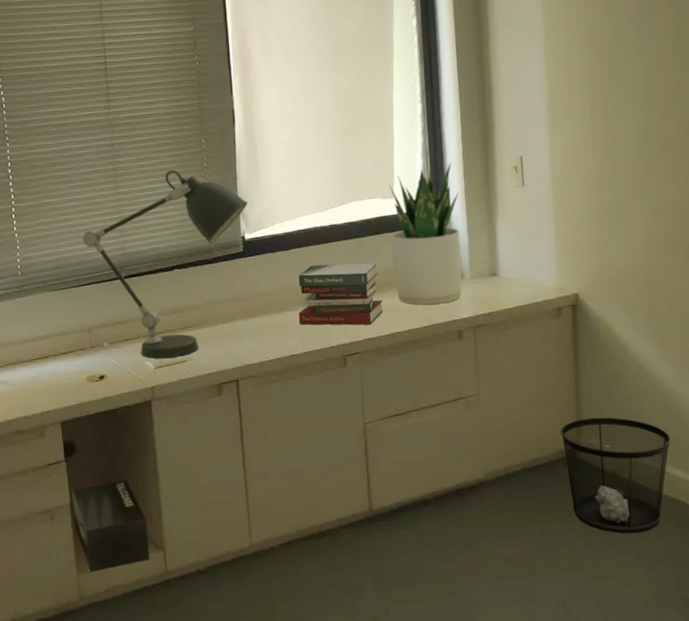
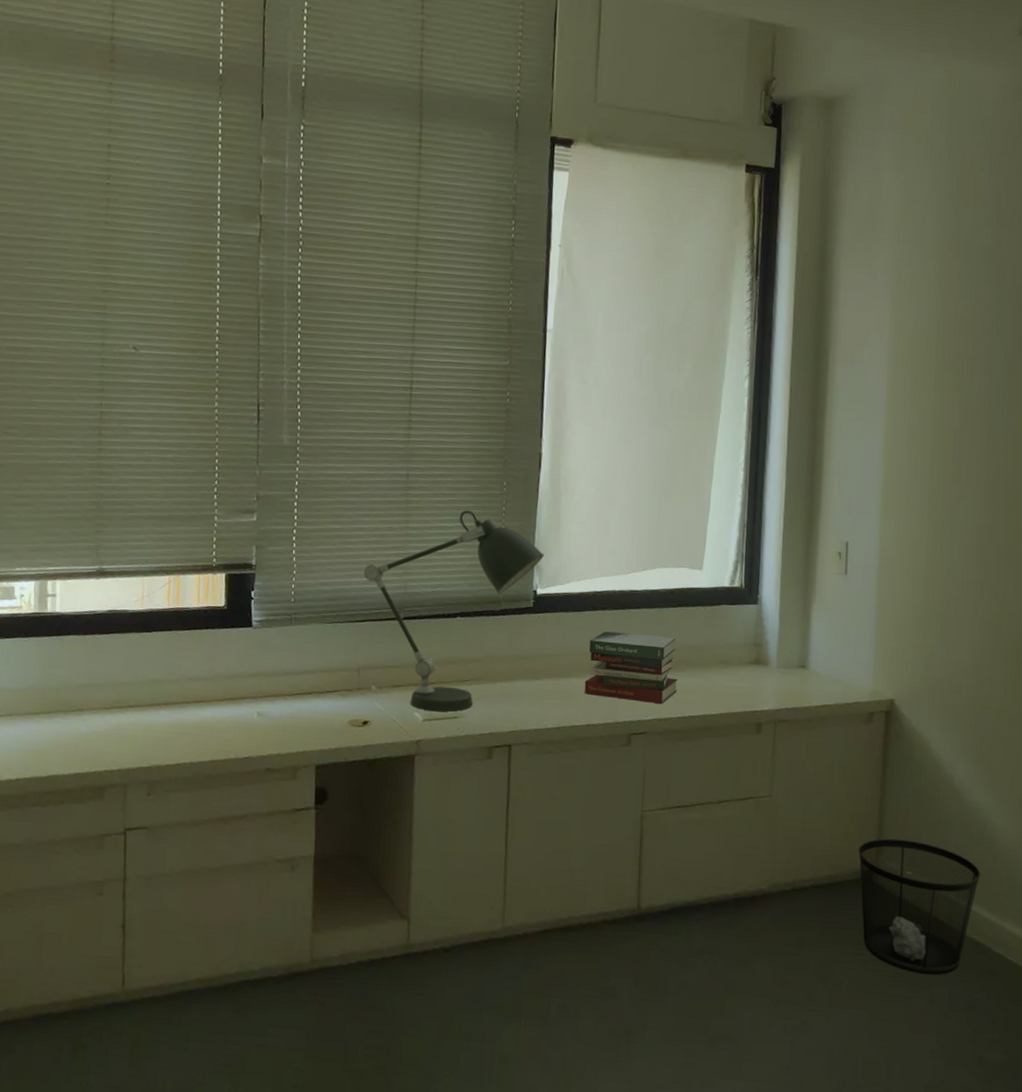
box: present [72,480,150,573] -> none [316,837,394,934]
planter: present [388,163,462,305] -> none [693,538,775,692]

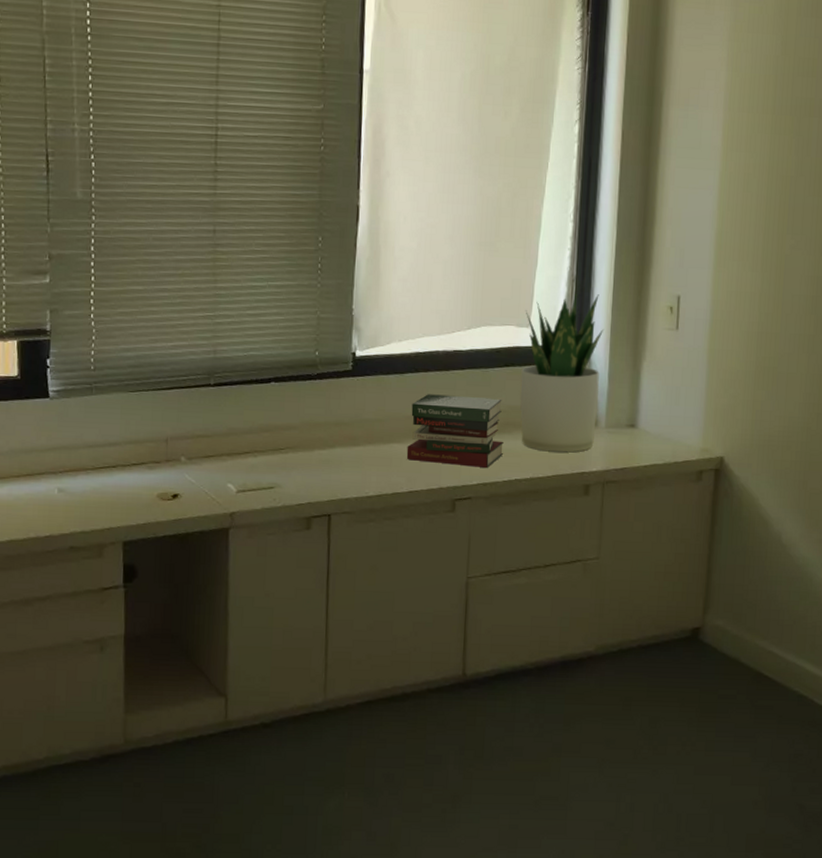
desk lamp: present [364,510,544,712] -> none [169,267,363,483]
planter: none [693,538,775,692] -> present [520,293,604,453]
waste bin: present [858,838,981,975] -> none [685,596,806,729]

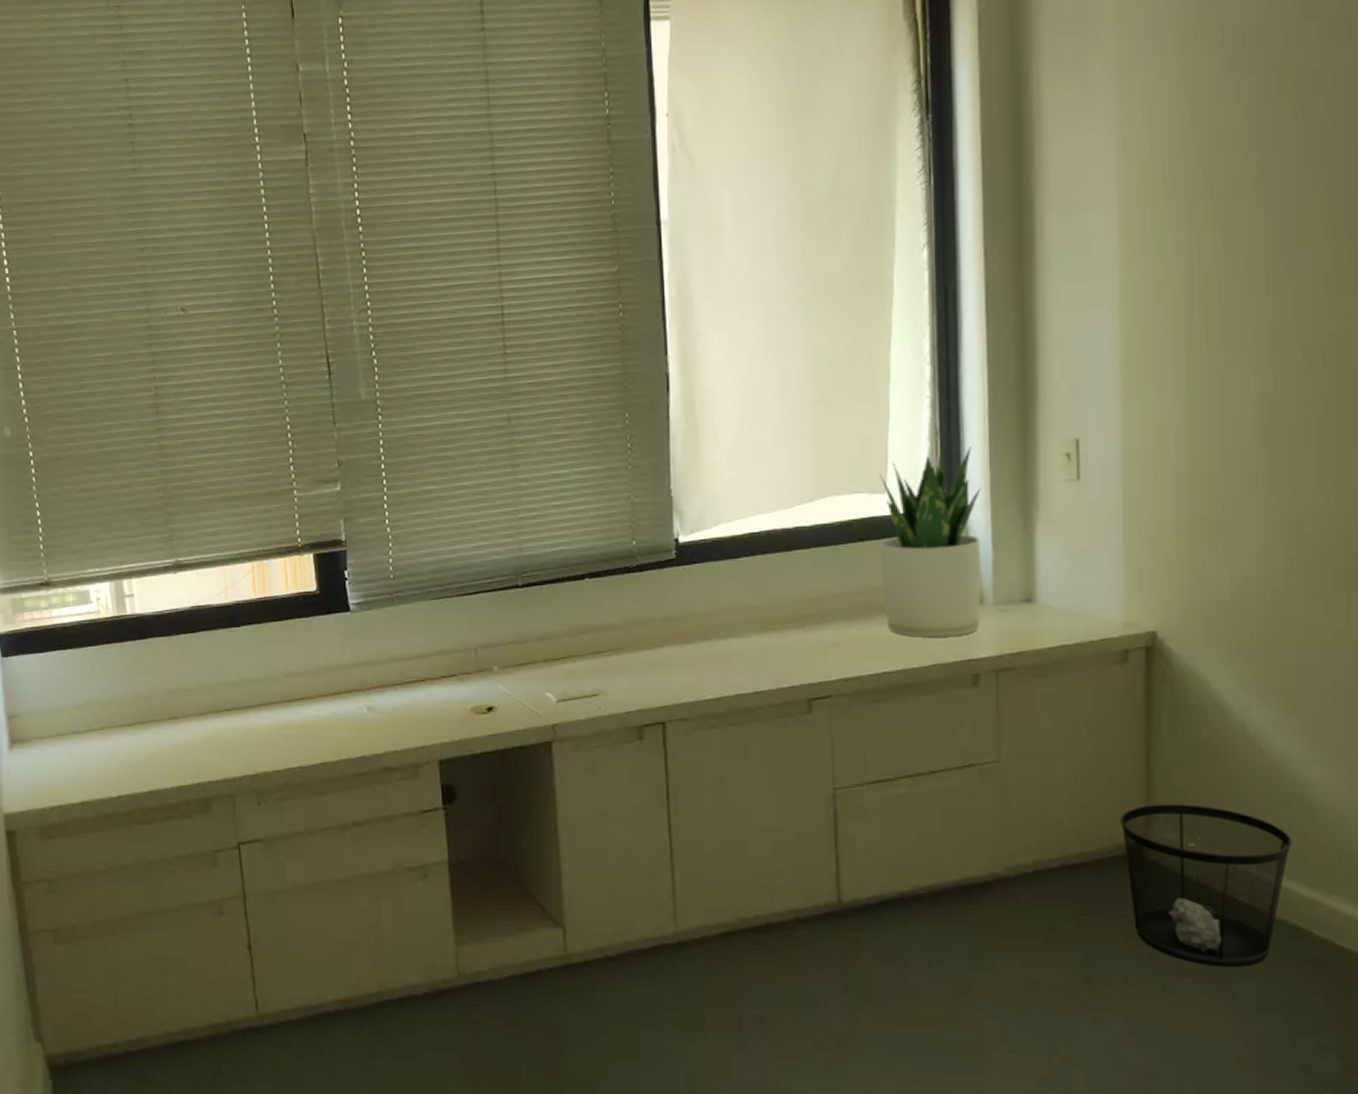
books: present [406,394,503,468] -> none [748,578,865,660]
waste bin: none [685,596,806,729] -> present [1120,804,1293,968]

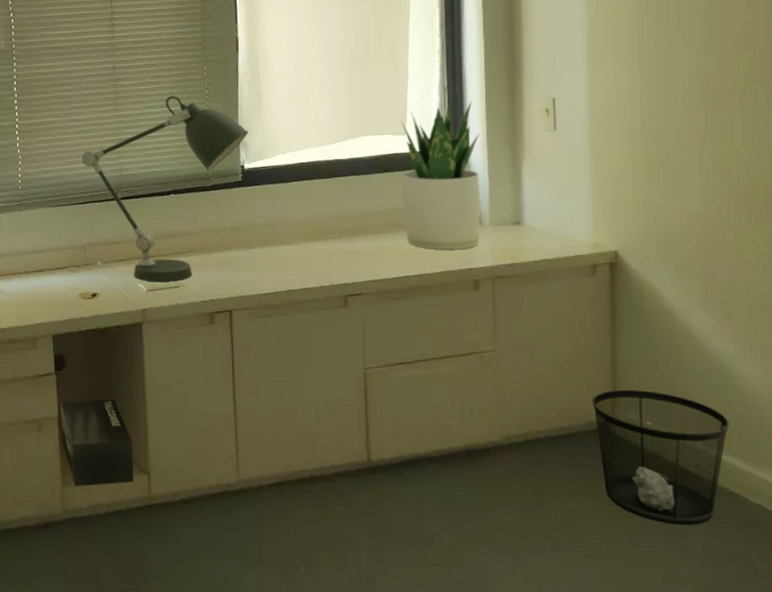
box: none [451,837,546,946] -> present [61,399,135,487]
desk lamp: none [470,451,683,690] -> present [82,95,248,283]

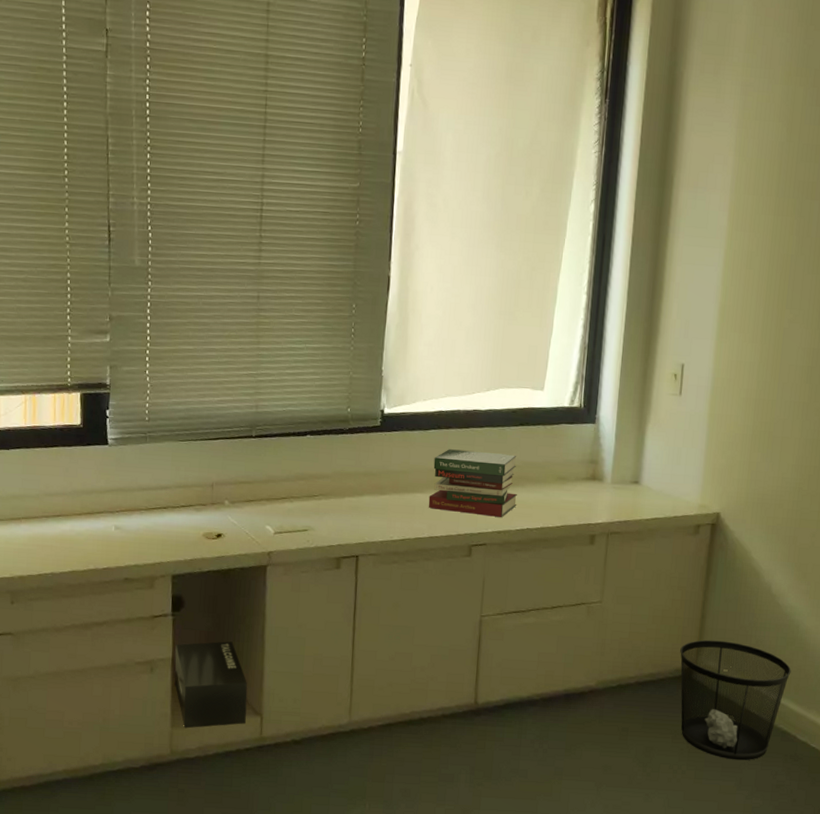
desk lamp: present [82,95,248,283] -> none [216,331,391,525]
books: none [297,200,390,266] -> present [428,449,517,517]
planter: present [400,101,480,250] -> none [533,360,613,506]

